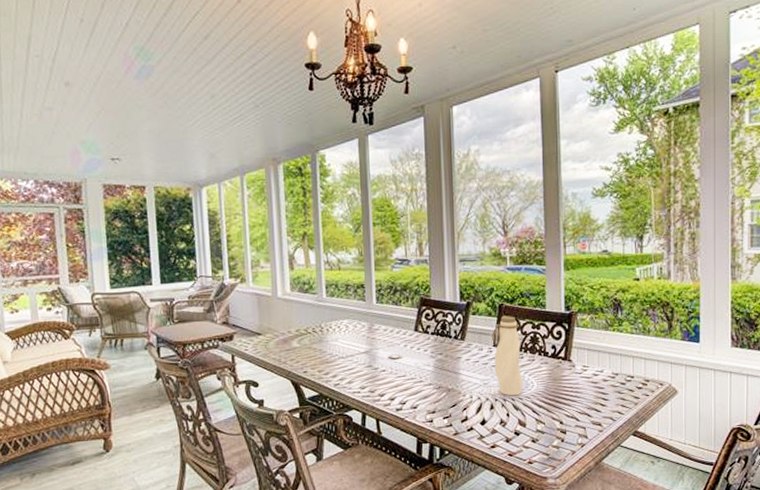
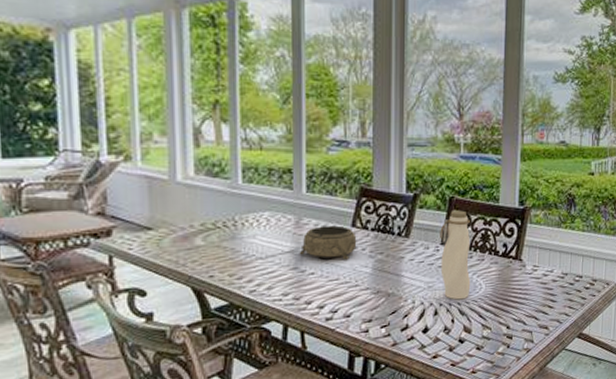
decorative bowl: none [372,330,420,360] -> present [299,225,357,260]

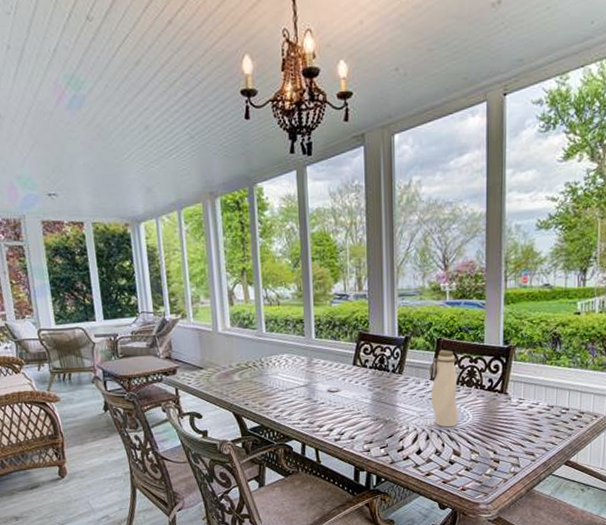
decorative bowl: present [299,225,357,260] -> none [311,364,358,393]

